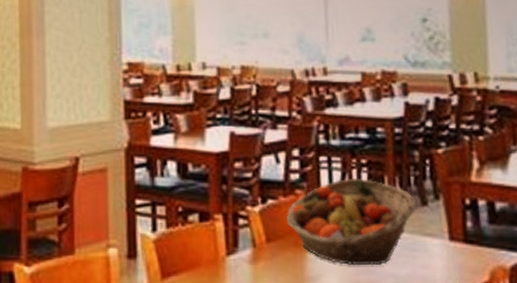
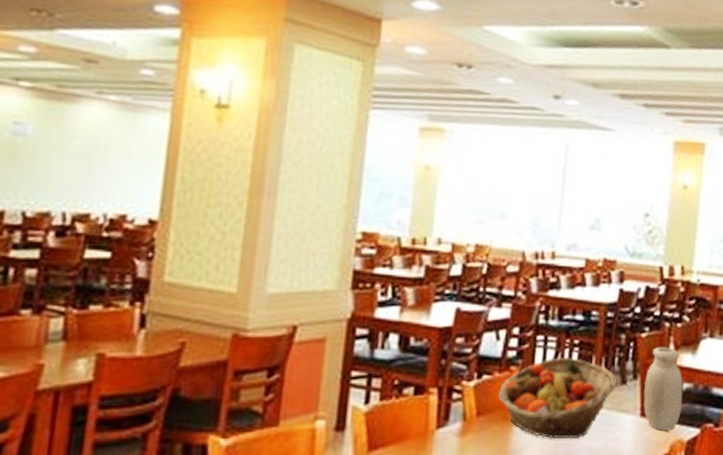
jar: none [448,162,498,256] -> present [644,346,683,431]

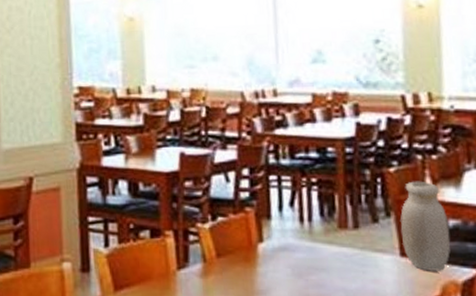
fruit basket: present [498,357,617,439] -> none [235,197,368,280]

